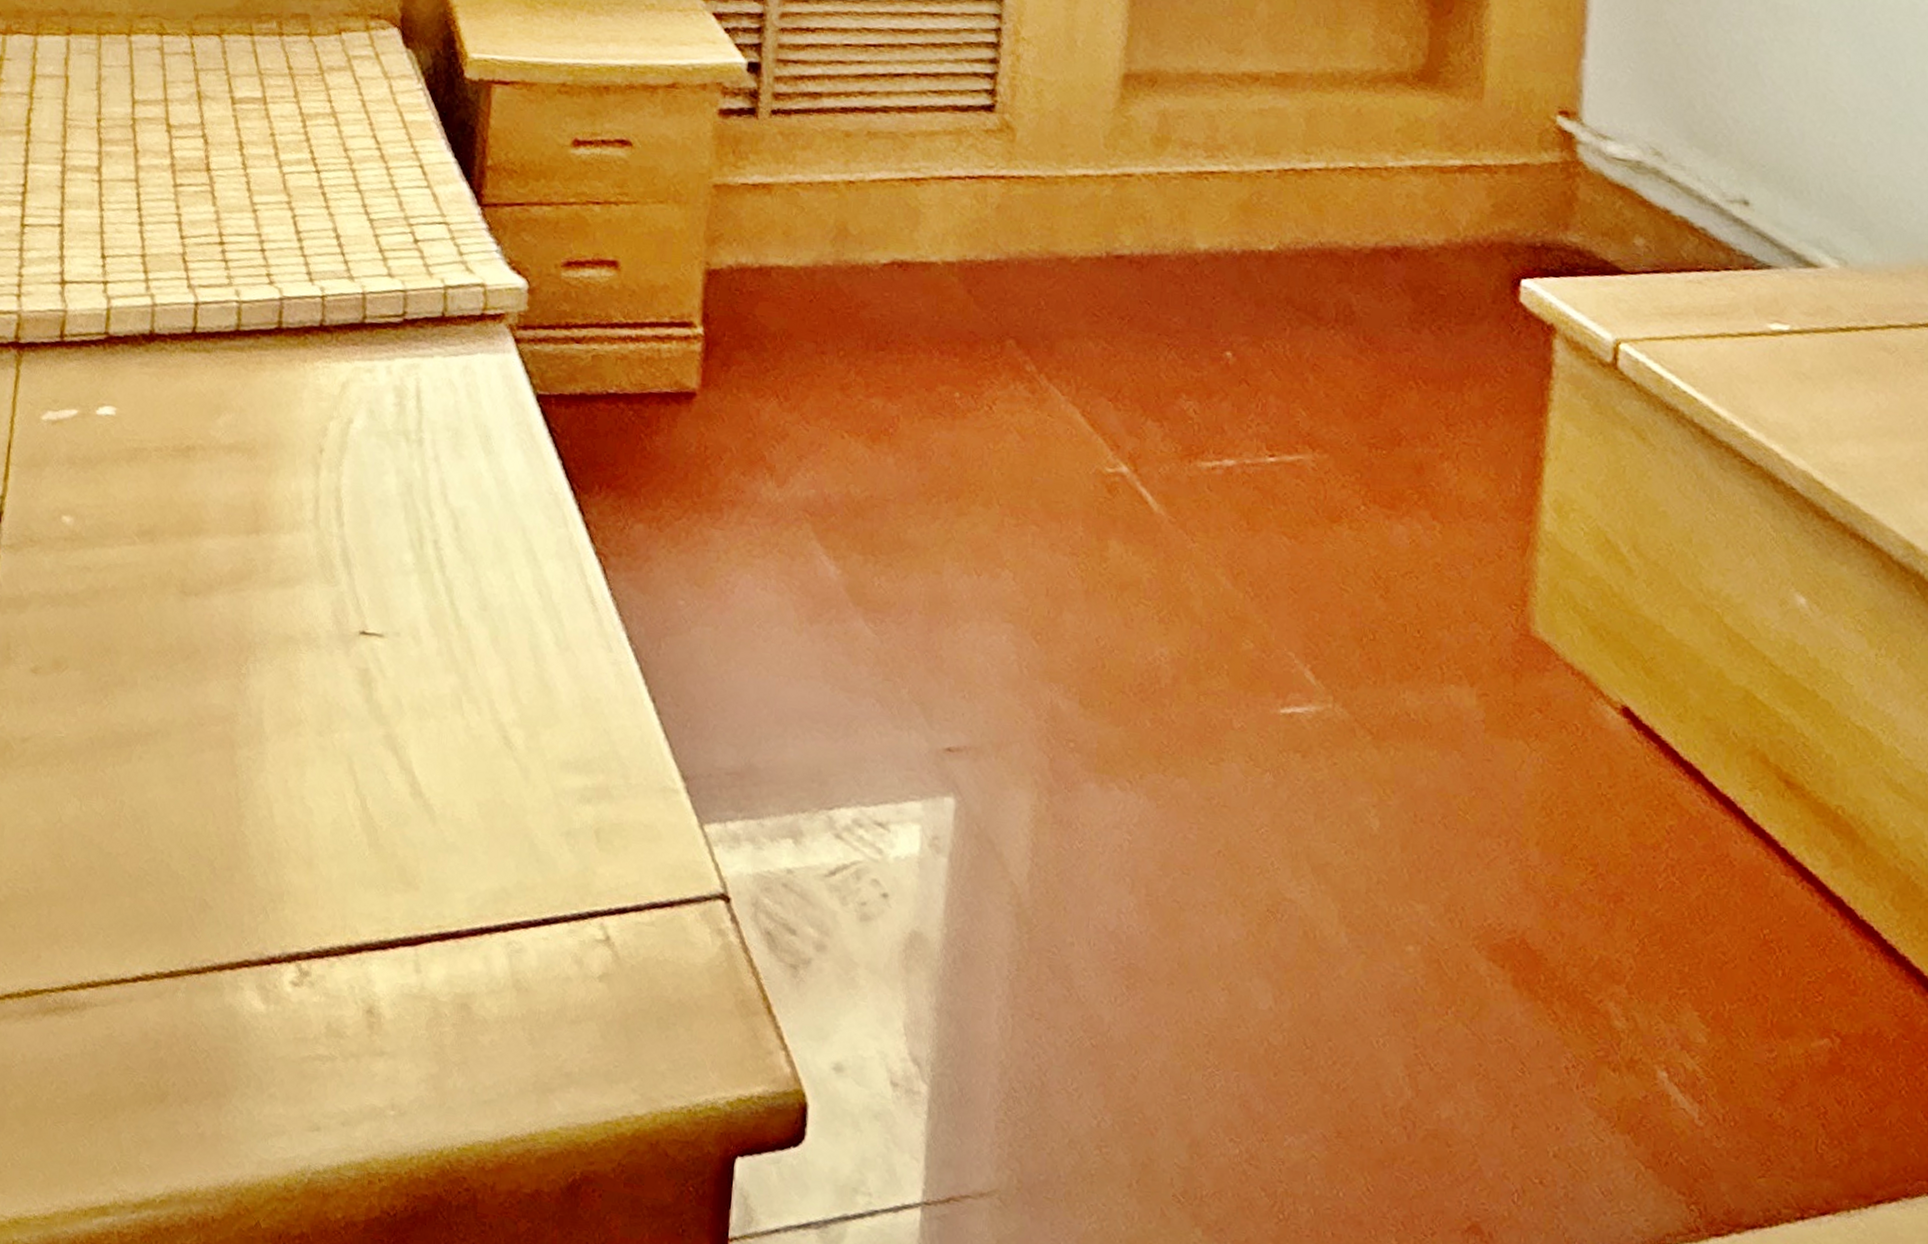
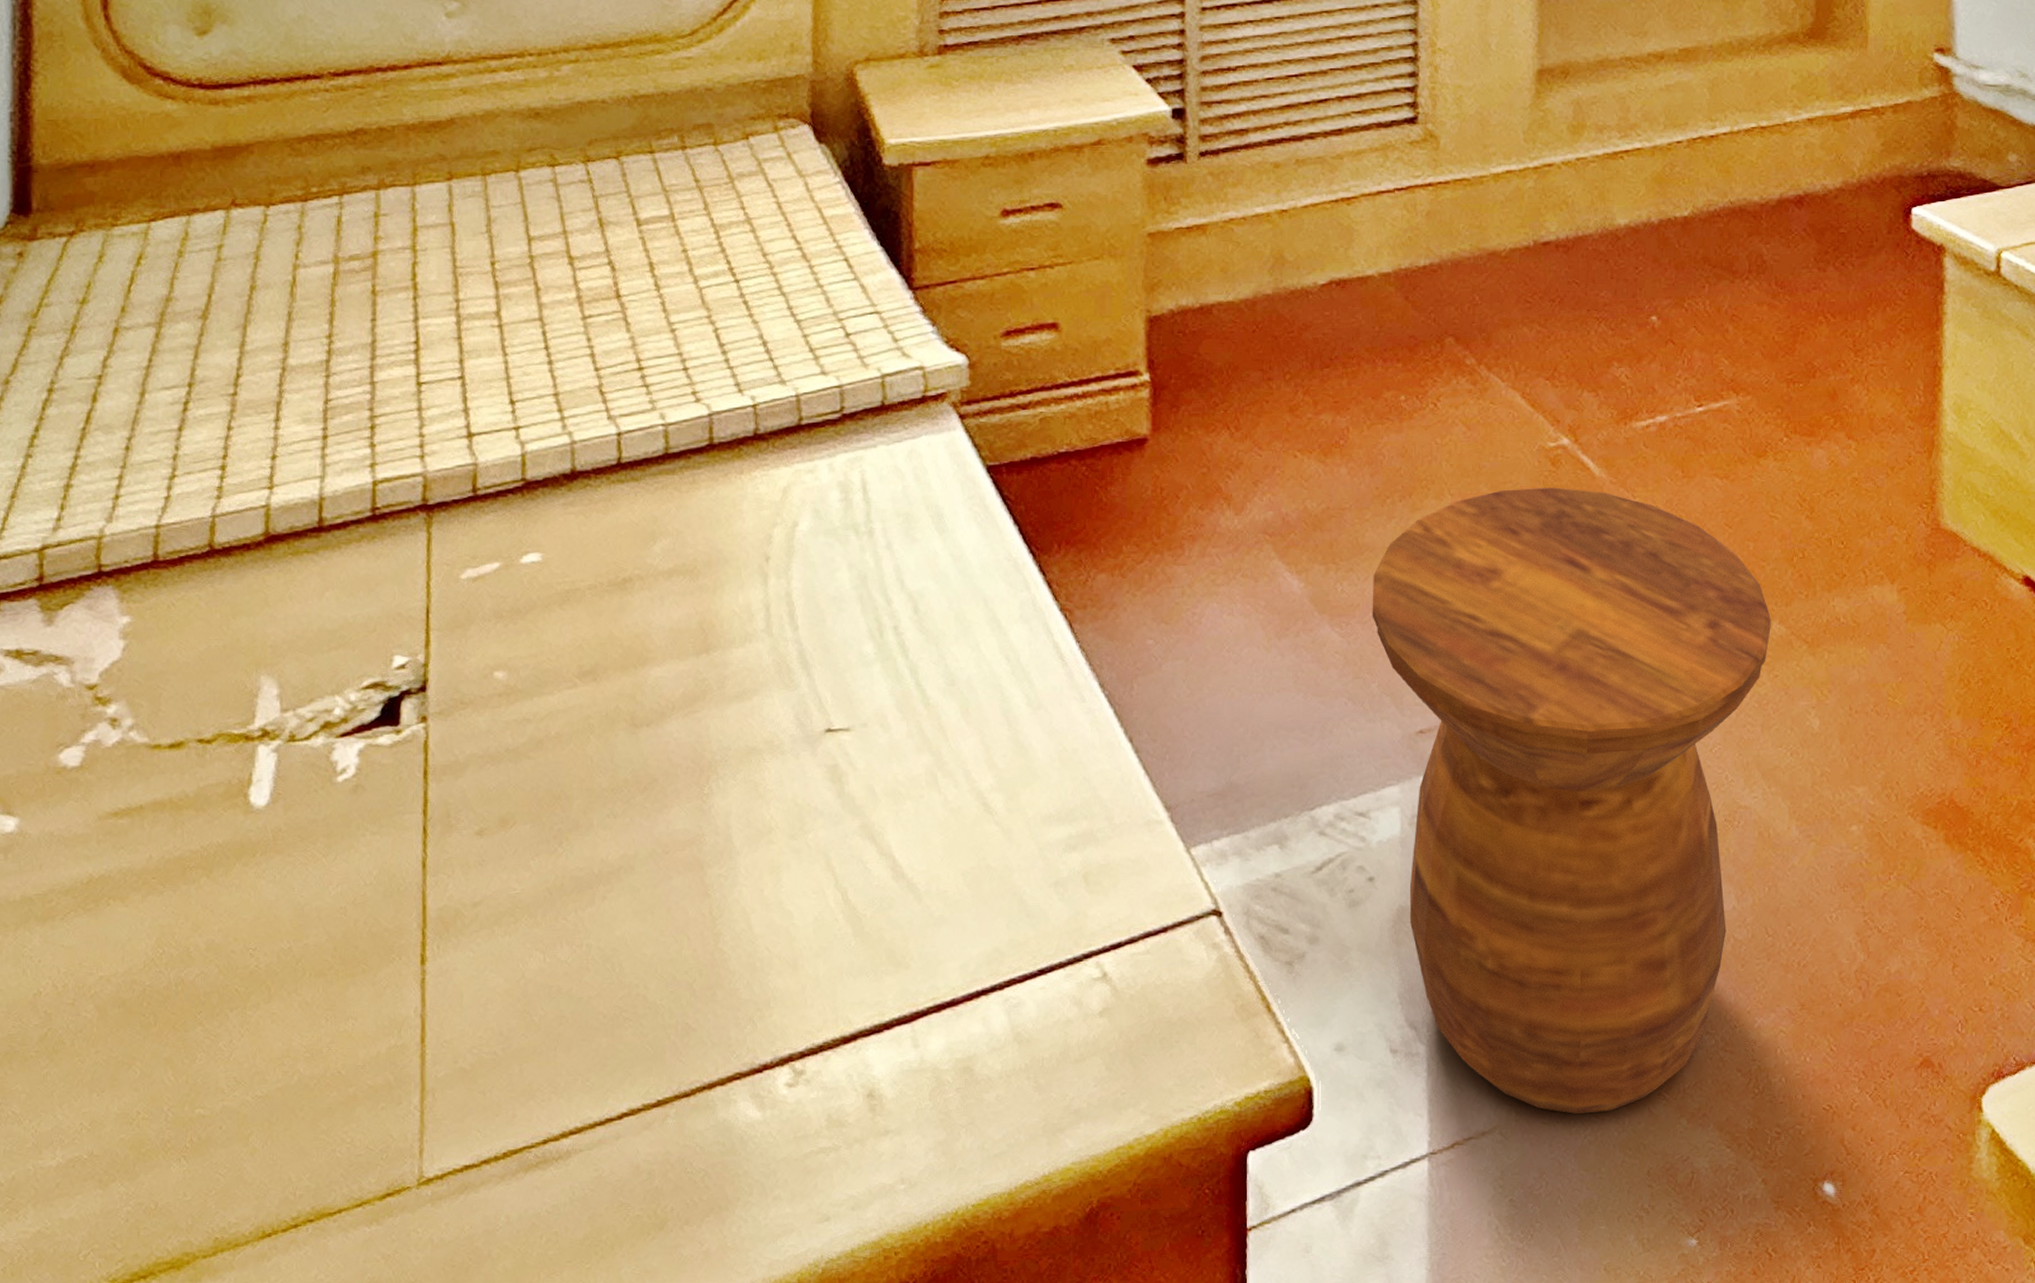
side table: none [907,509,1334,1202] -> present [1372,487,1771,1115]

